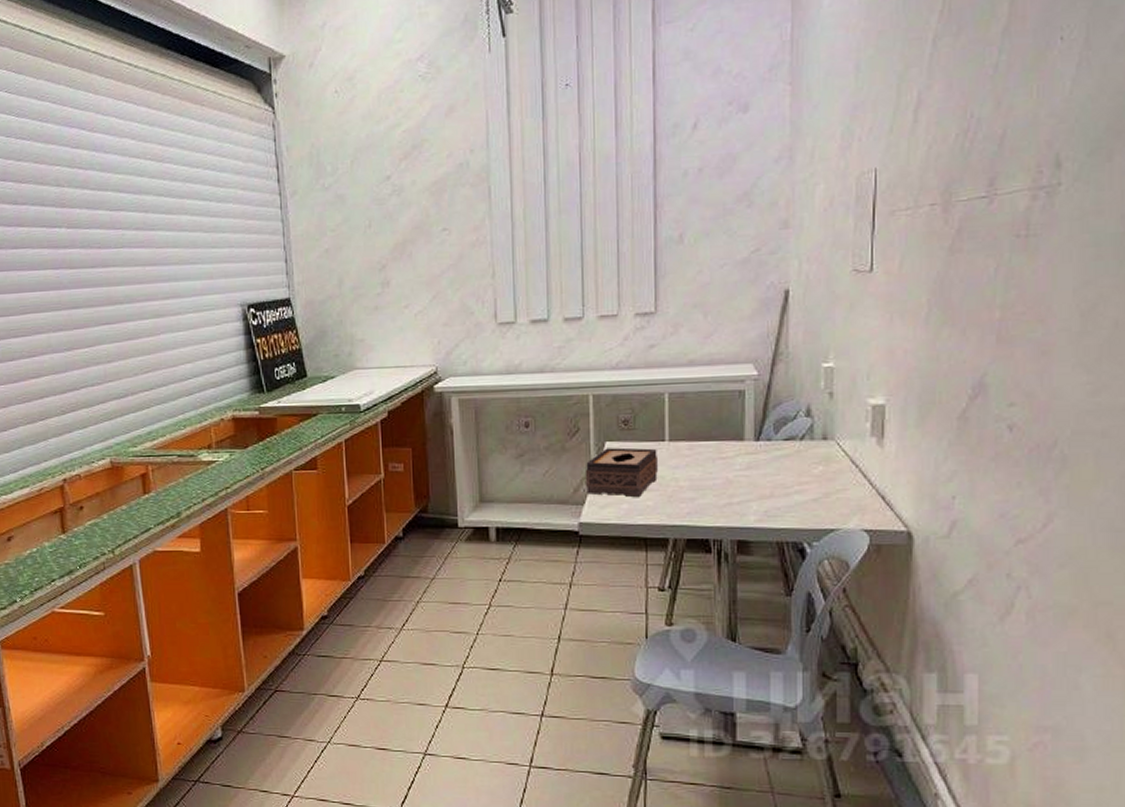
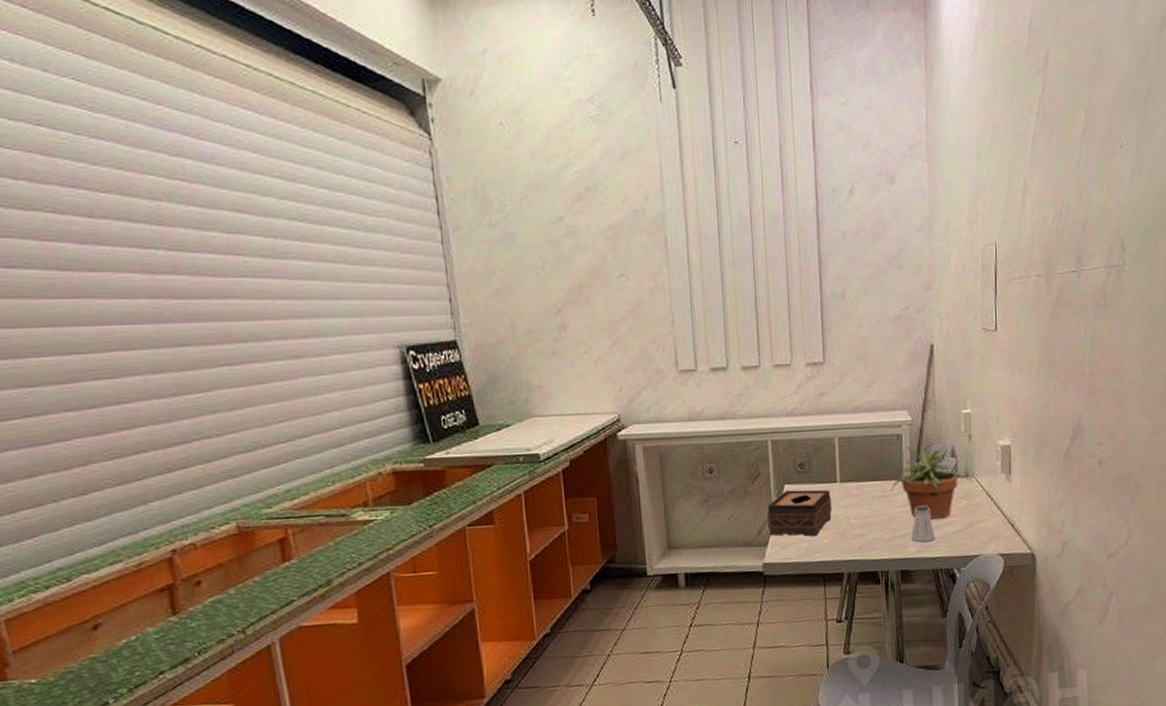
potted plant: none [720,401,832,485] -> present [883,444,973,519]
saltshaker: none [752,470,781,511] -> present [911,505,935,543]

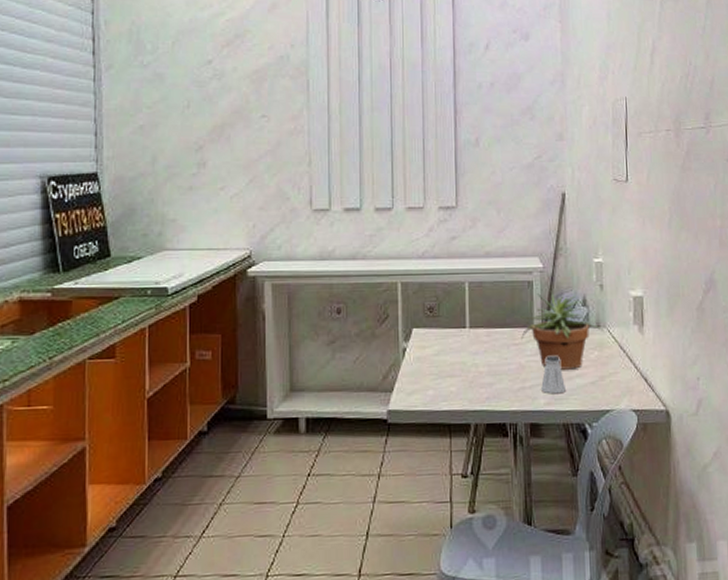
tissue box: present [766,489,832,536] -> none [393,334,460,383]

